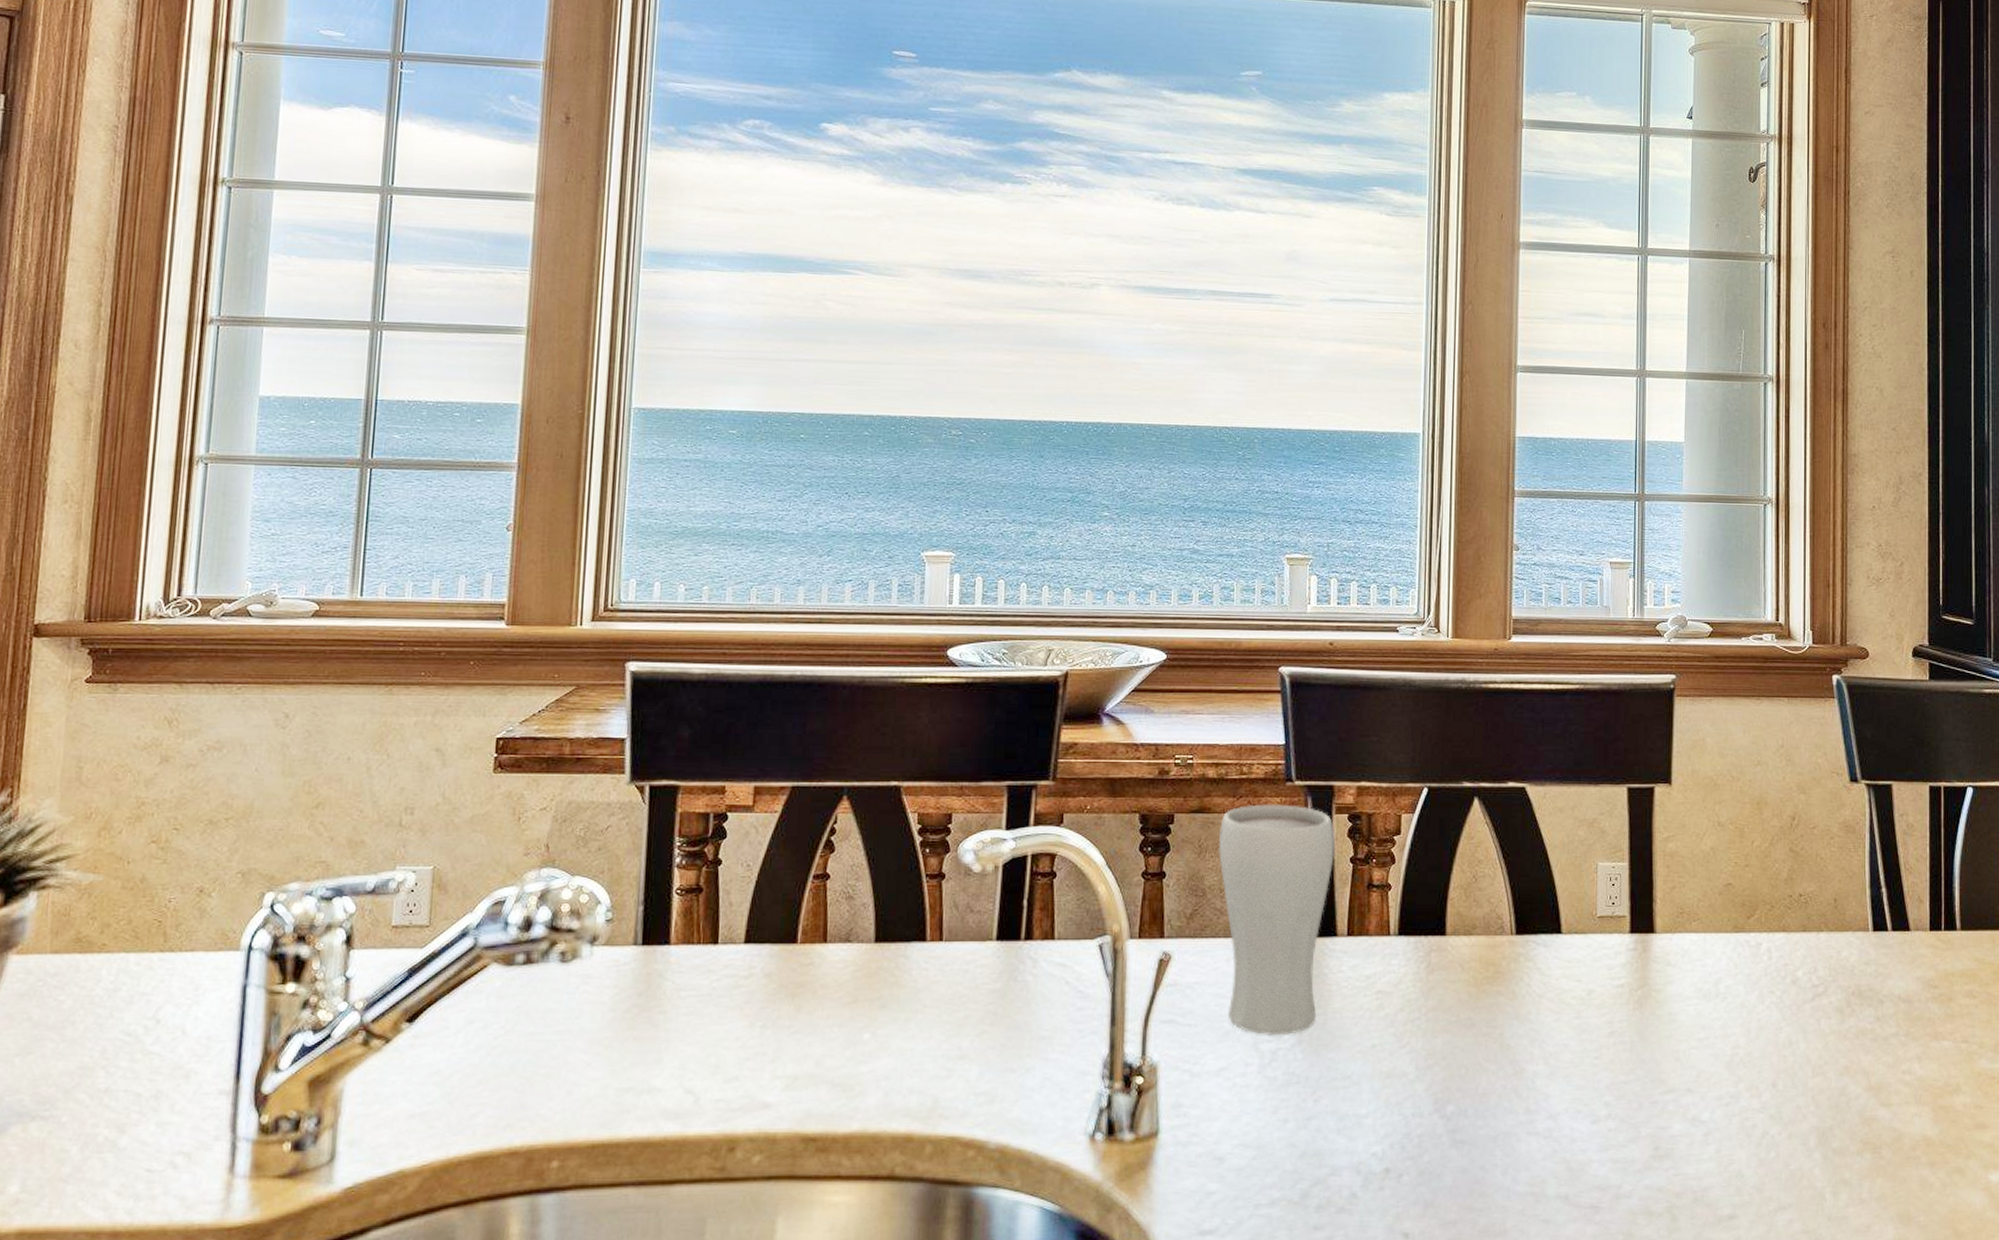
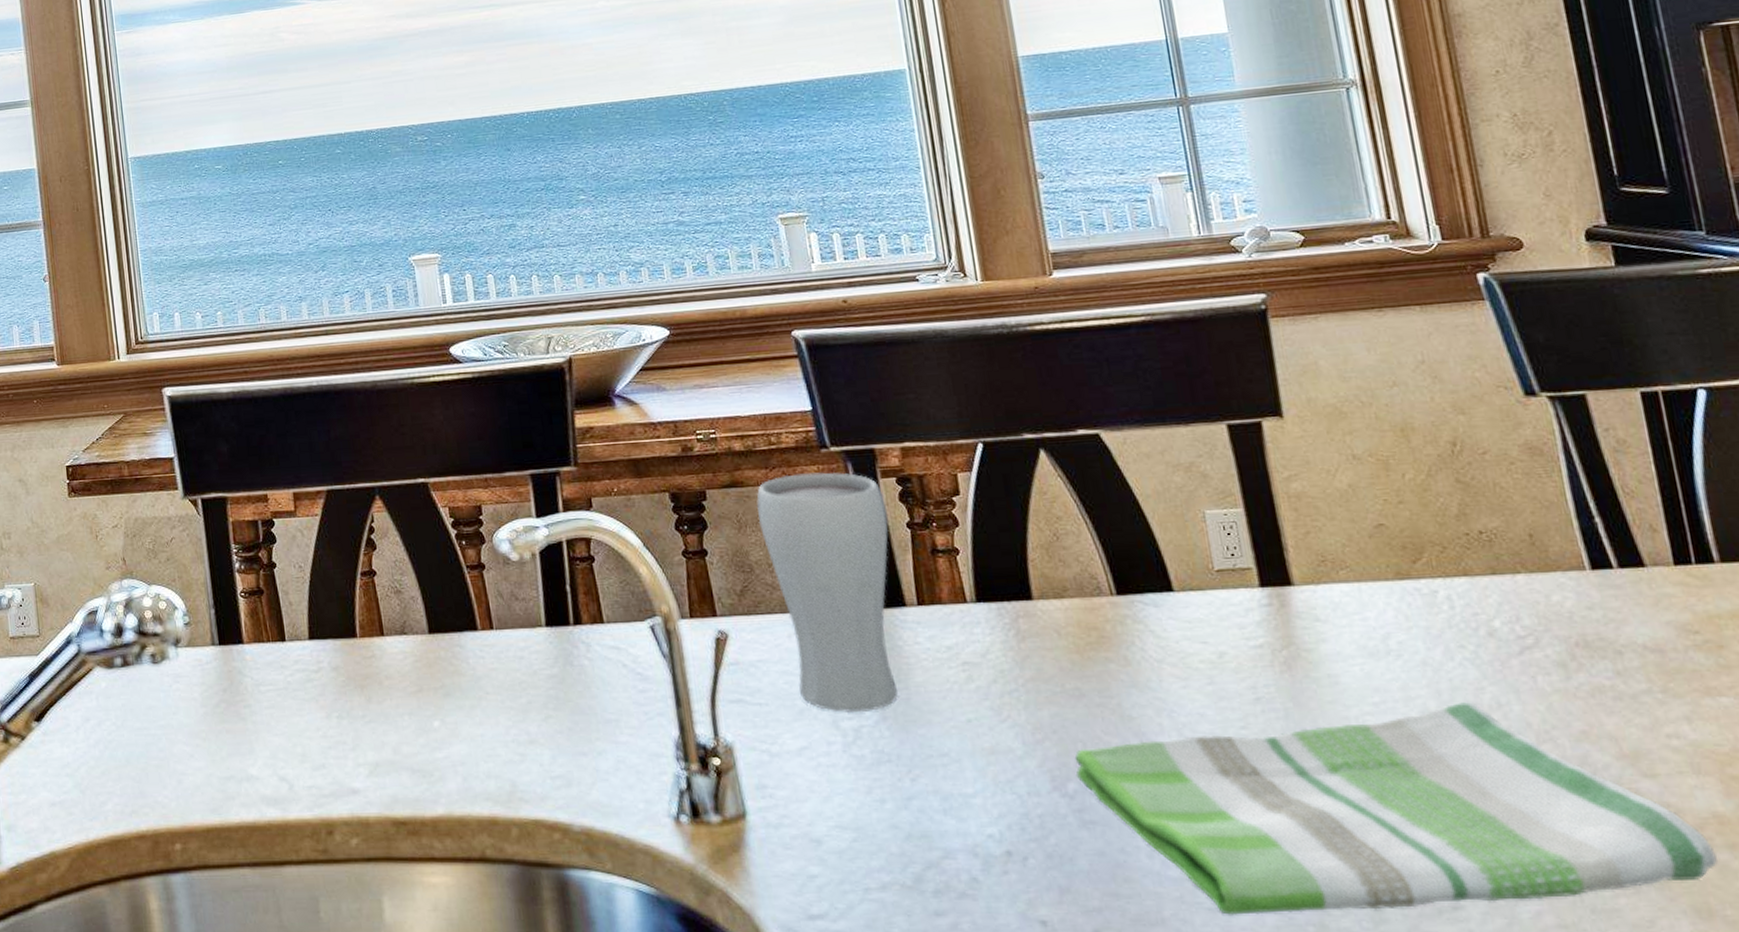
dish towel: none [1455,1039,1921,1226] -> present [1075,701,1719,915]

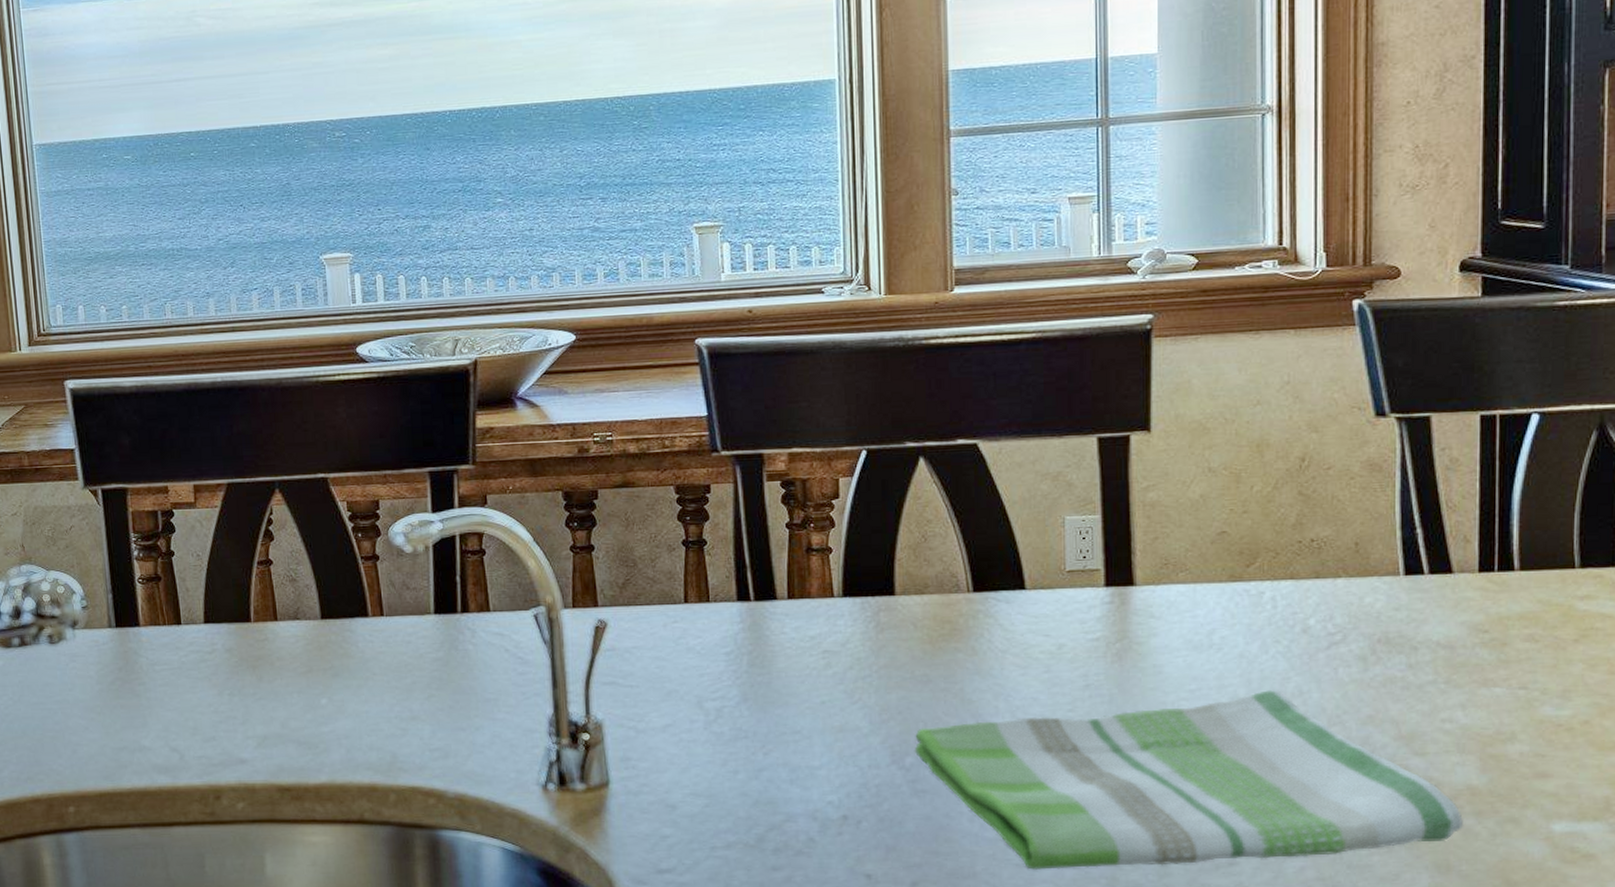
drinking glass: present [756,472,899,714] -> none [645,475,769,695]

